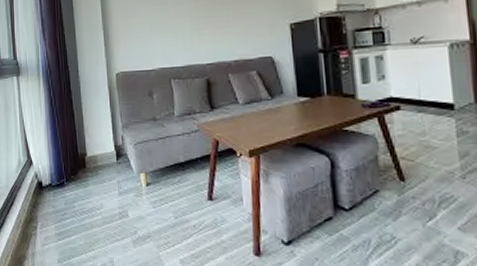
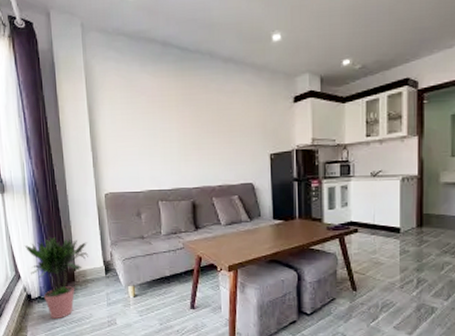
potted plant: none [37,119,100,210] -> present [24,236,89,320]

